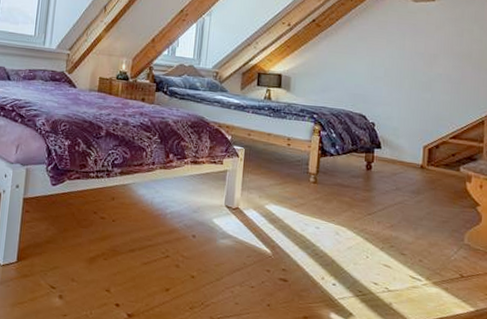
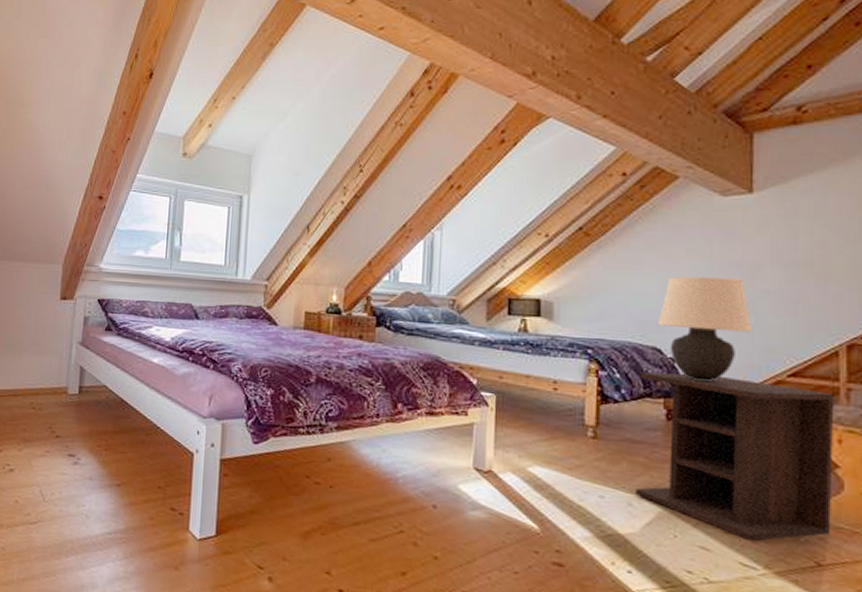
nightstand: none [342,133,480,260] -> present [636,372,835,542]
table lamp: none [364,61,429,141] -> present [658,276,753,381]

